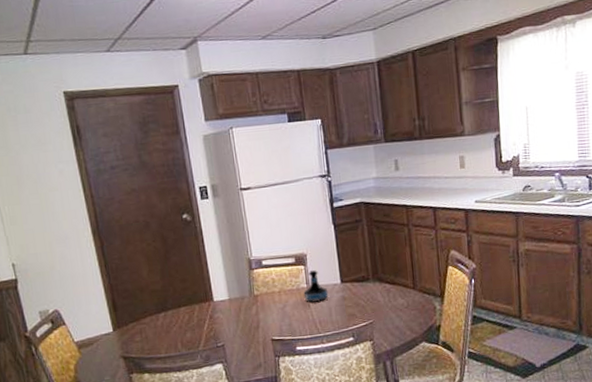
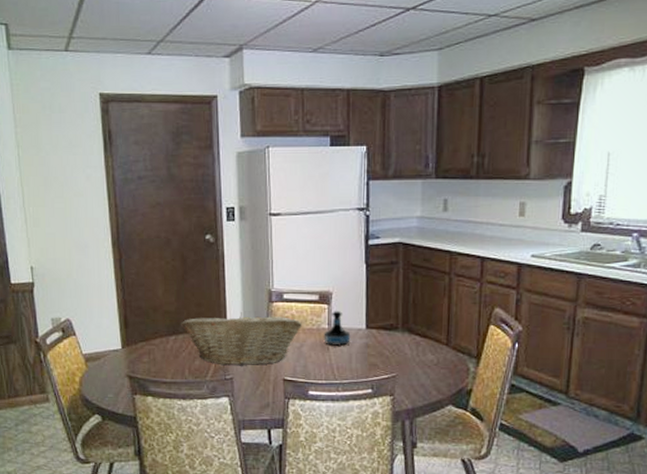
fruit basket: none [168,281,283,334] -> present [181,312,302,366]

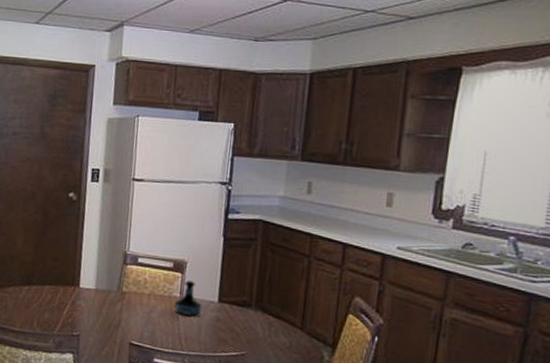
fruit basket: present [181,312,302,366] -> none [35,271,154,326]

